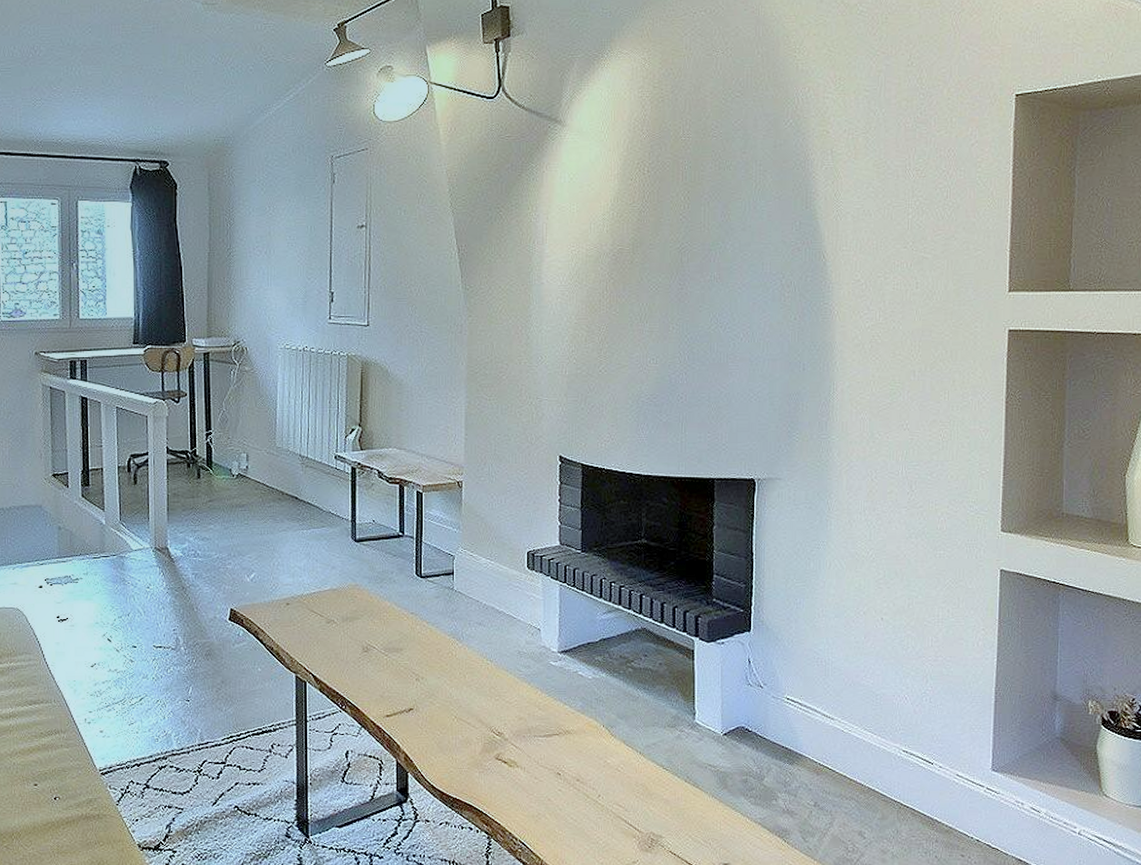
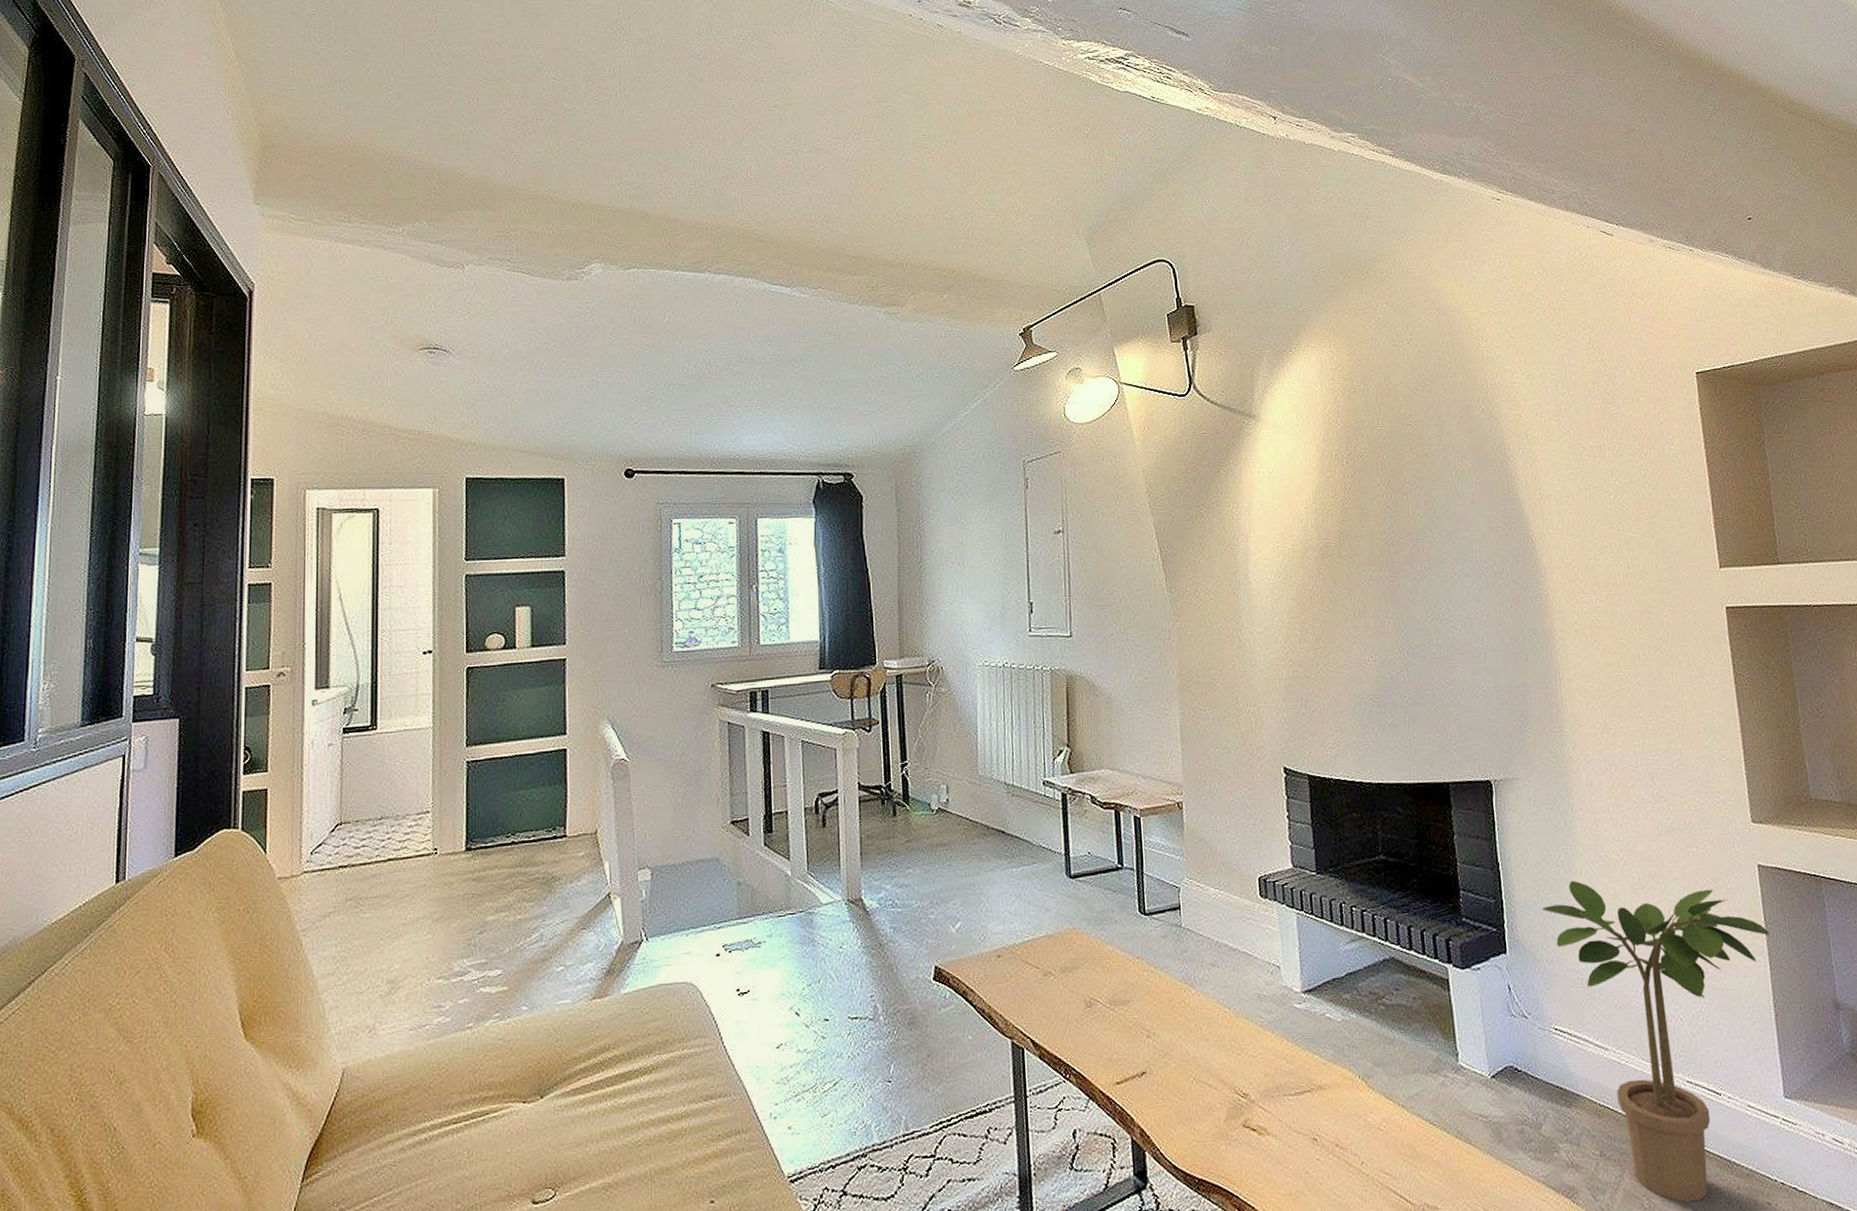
potted plant: none [789,573,1003,849] -> present [1542,881,1771,1203]

